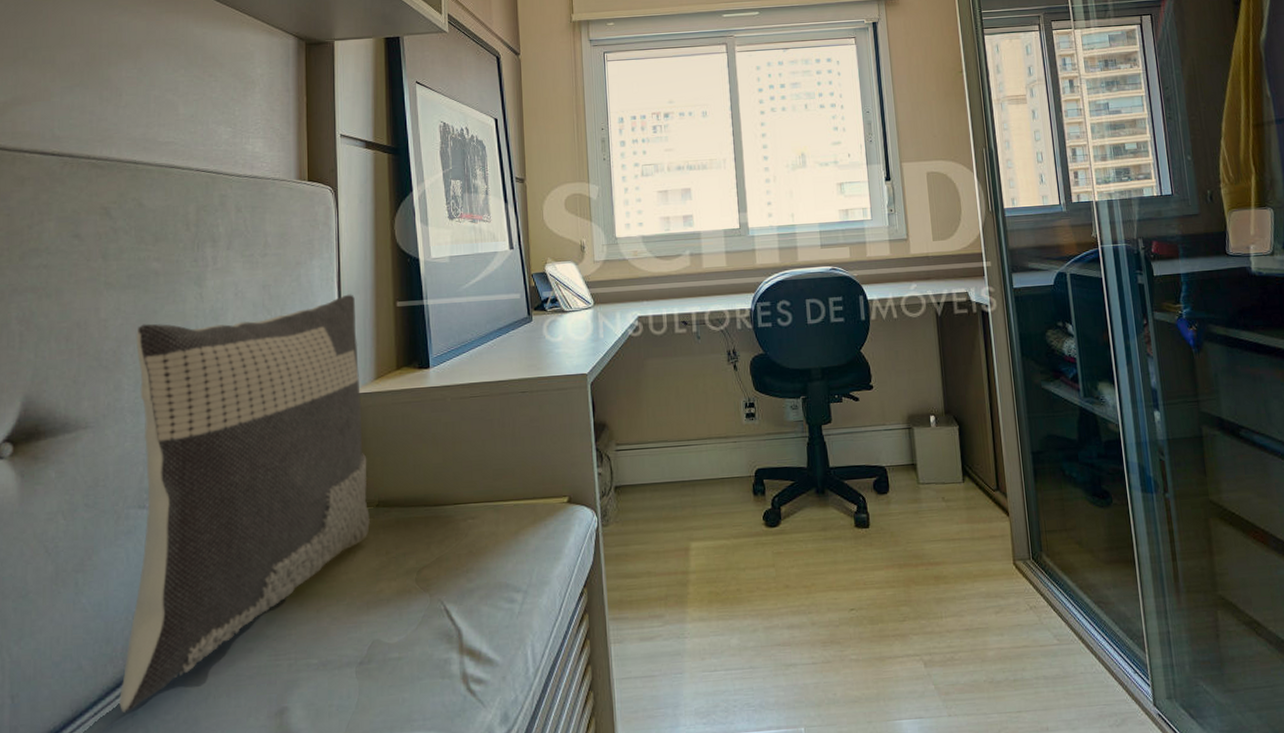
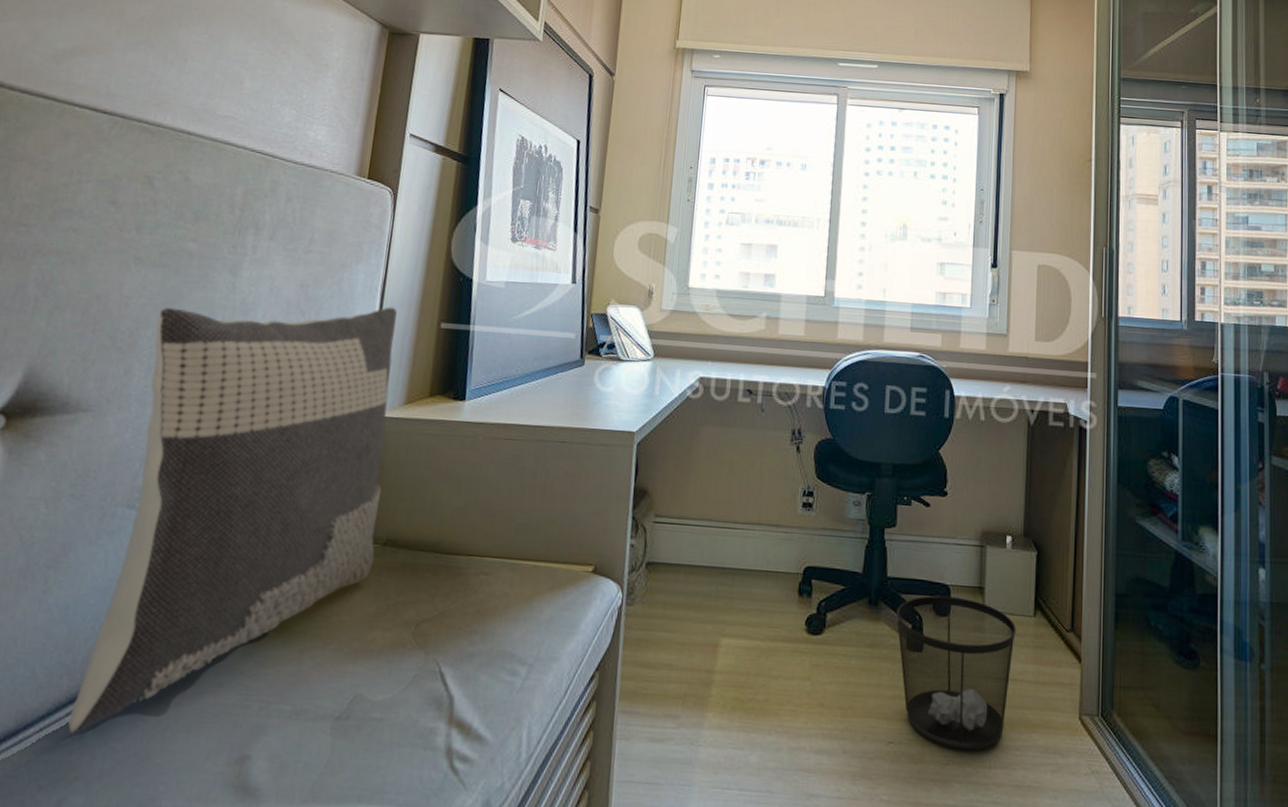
waste bin: none [842,475,950,608] -> present [896,595,1017,752]

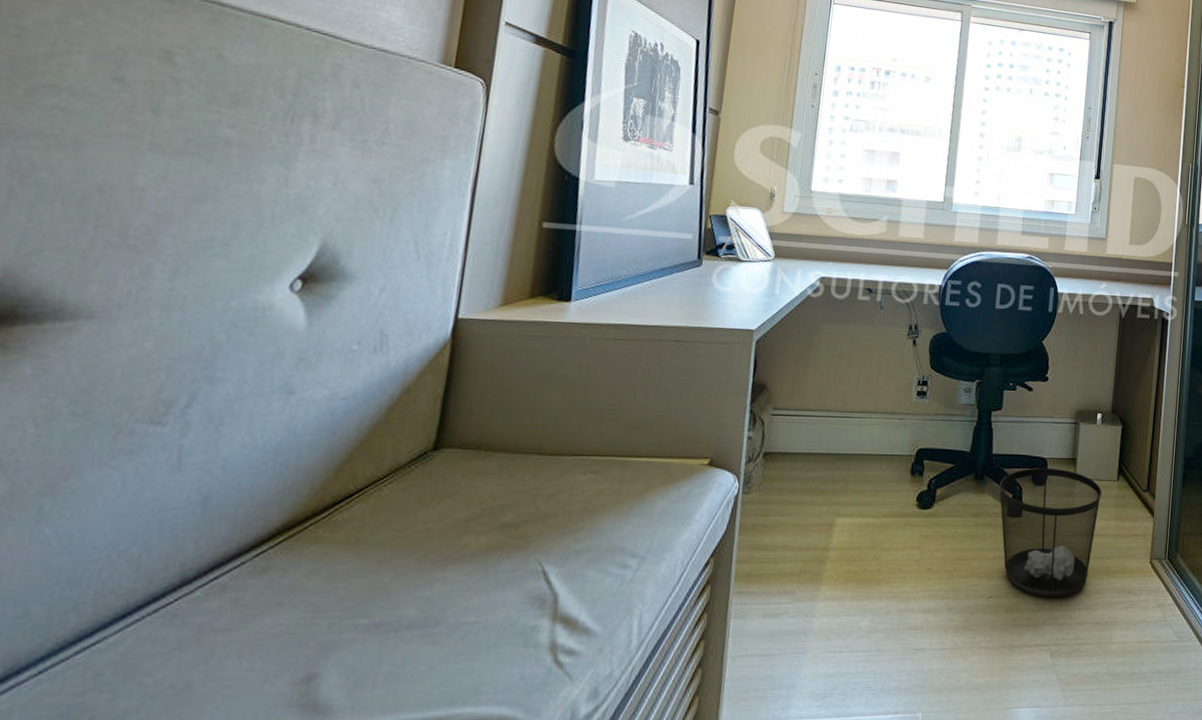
pillow: present [68,307,397,733] -> none [78,201,491,672]

